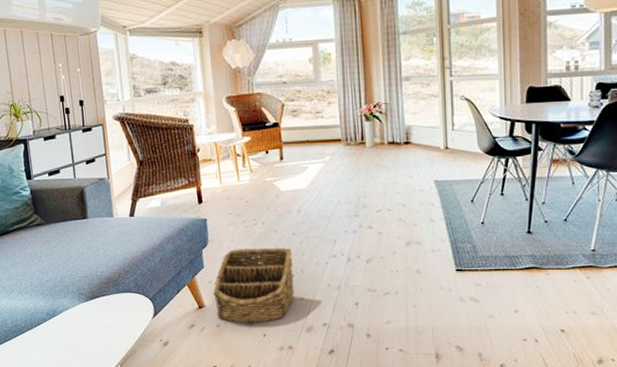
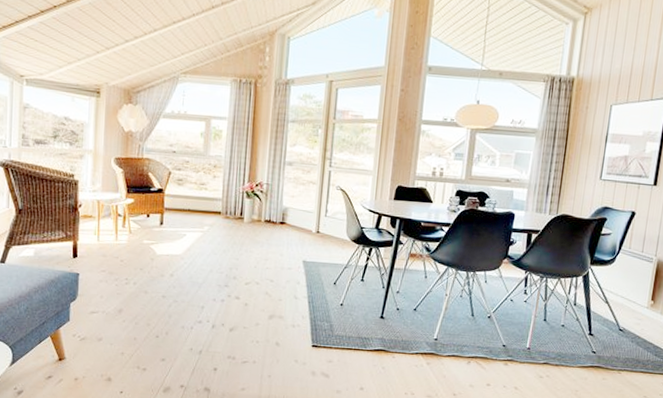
basket: present [213,247,295,323] -> none [75,305,159,379]

